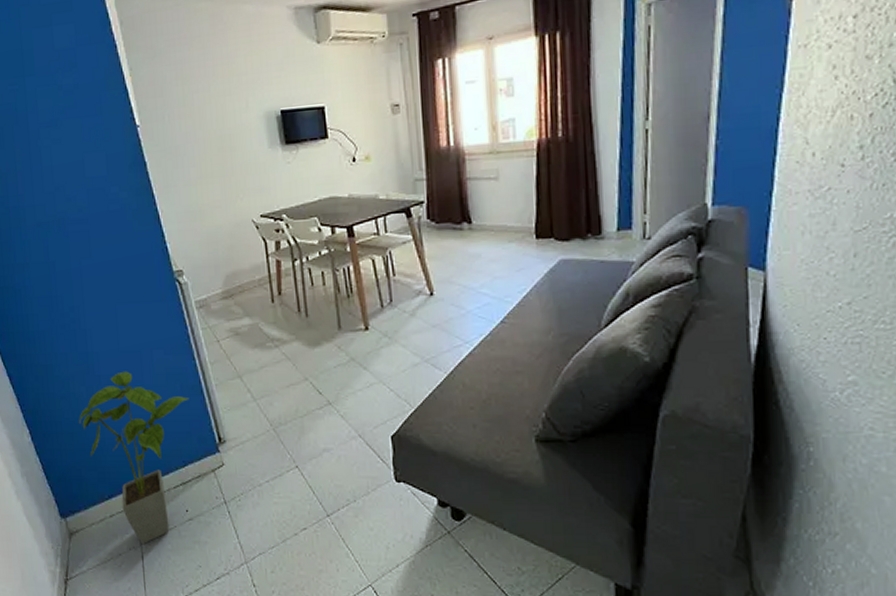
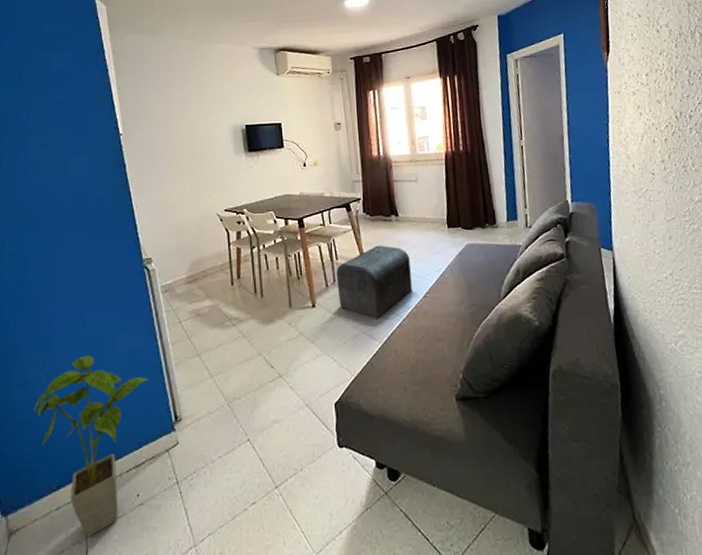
ottoman: none [393,259,487,346] -> present [336,245,412,319]

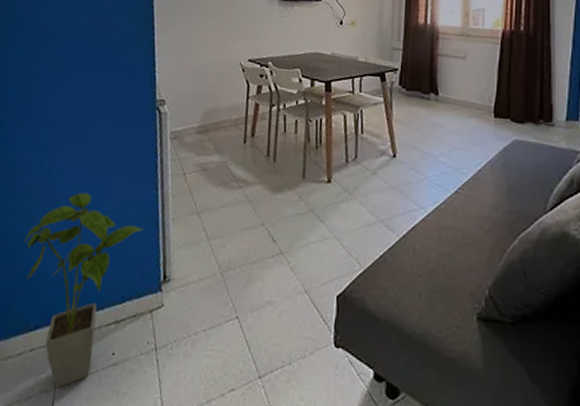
ottoman: present [336,245,412,319] -> none [358,124,445,209]

